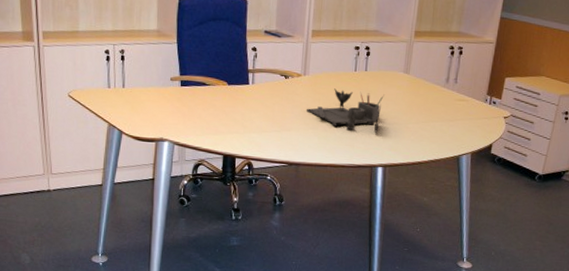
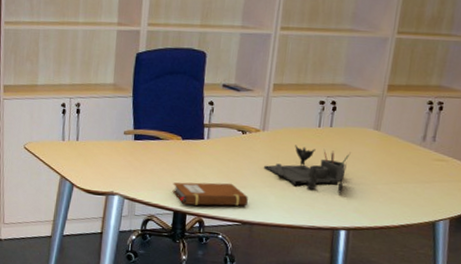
notebook: none [221,126,293,149] -> present [172,182,248,206]

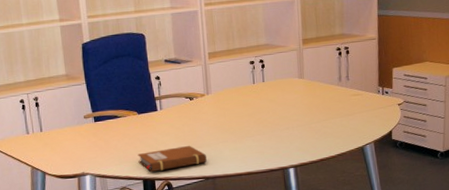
desk organizer: present [263,145,351,193] -> none [214,100,284,138]

